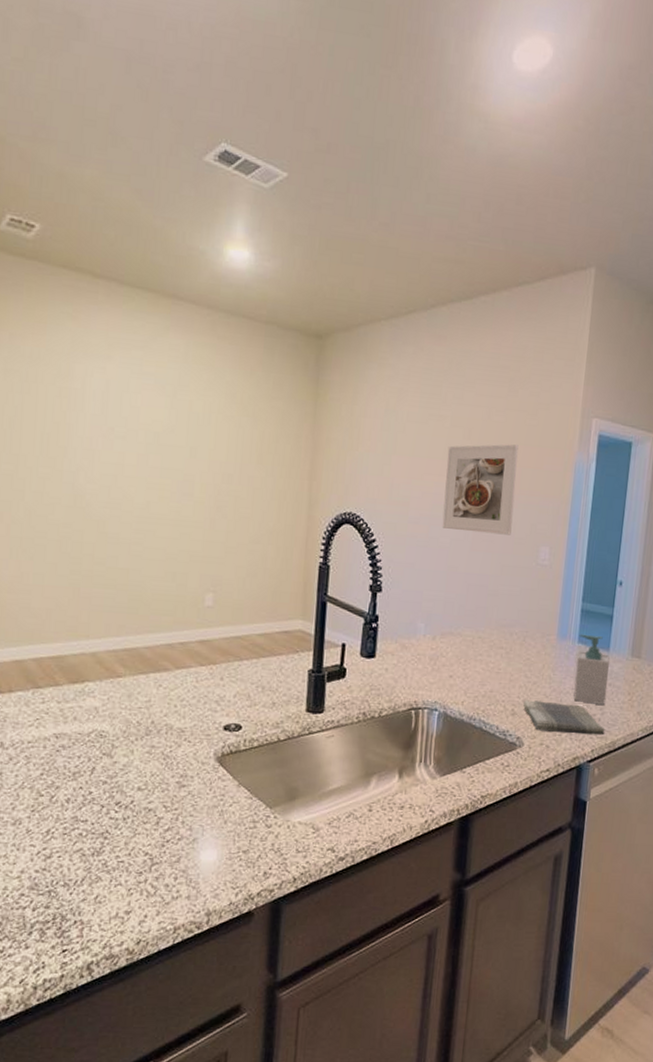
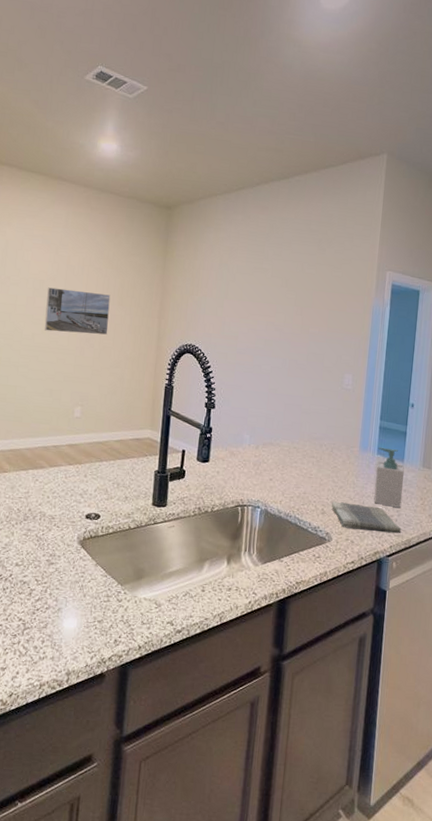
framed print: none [162,441,247,502] -> present [44,287,111,335]
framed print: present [442,444,519,535] -> none [264,291,326,364]

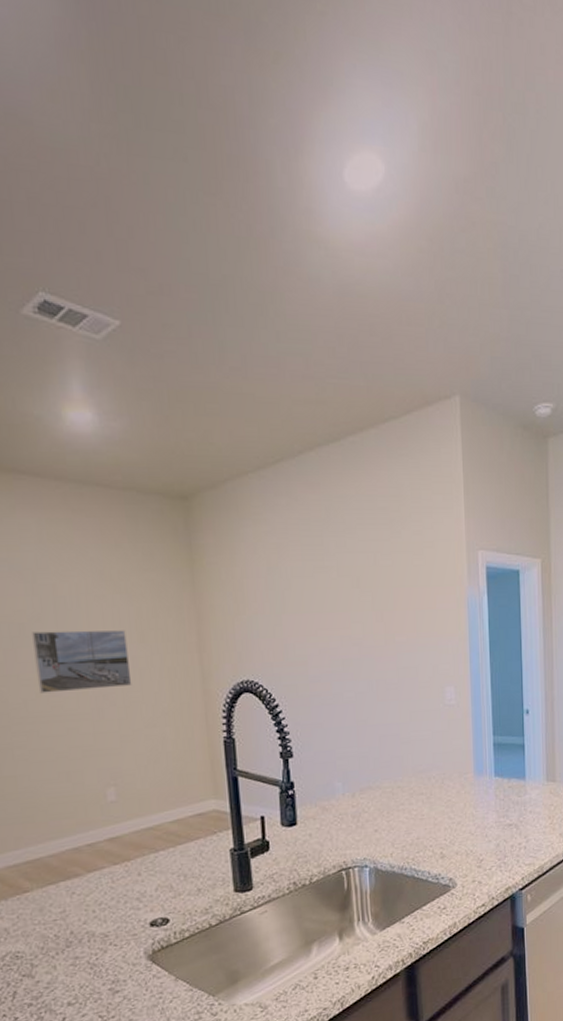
dish towel: present [332,501,402,534] -> none [451,836,532,869]
soap bottle: present [374,447,404,509] -> none [494,767,529,834]

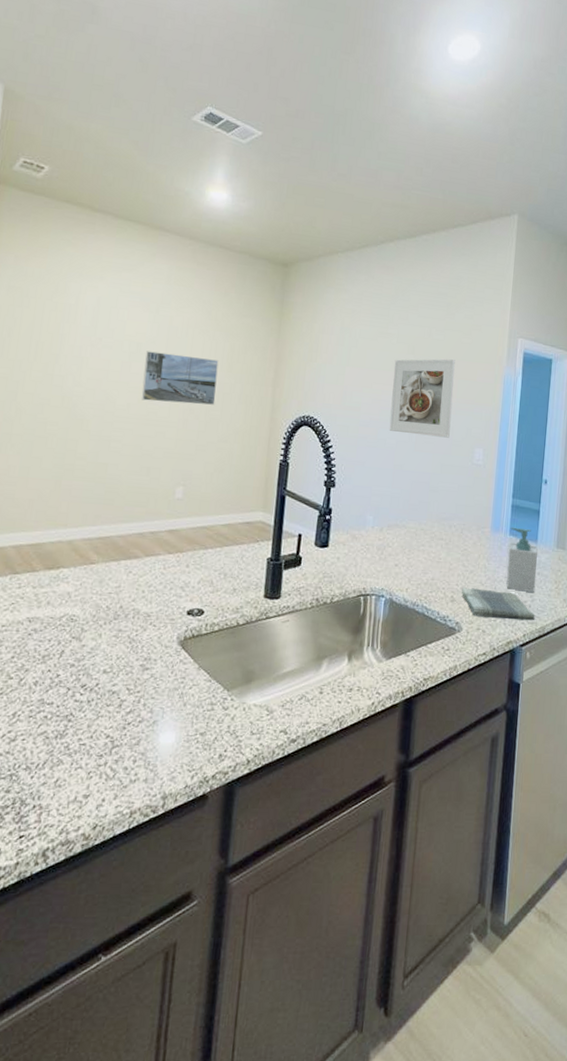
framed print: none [338,587,415,683] -> present [389,359,455,438]
dish towel: none [451,836,532,869] -> present [462,587,535,621]
soap bottle: none [494,767,529,834] -> present [506,527,538,593]

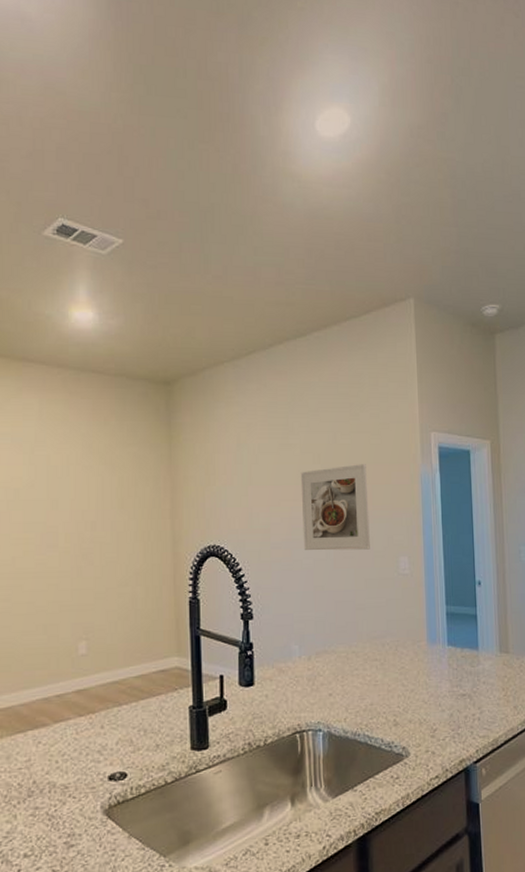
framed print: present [141,351,219,405] -> none [24,496,109,552]
dish towel: present [462,587,535,621] -> none [404,706,486,738]
soap bottle: present [506,527,538,593] -> none [447,636,483,705]

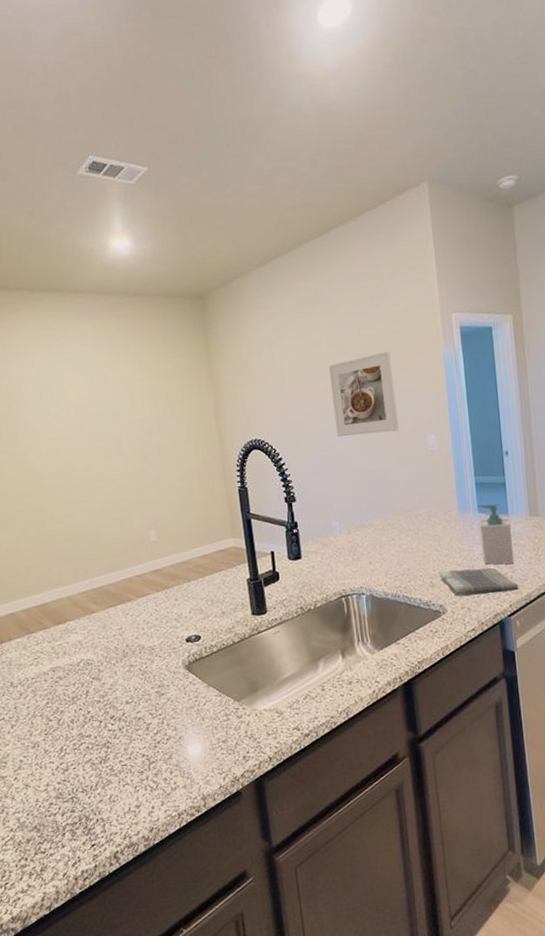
dish towel: none [404,706,486,738] -> present [440,567,519,597]
soap bottle: none [447,636,483,705] -> present [478,503,515,565]

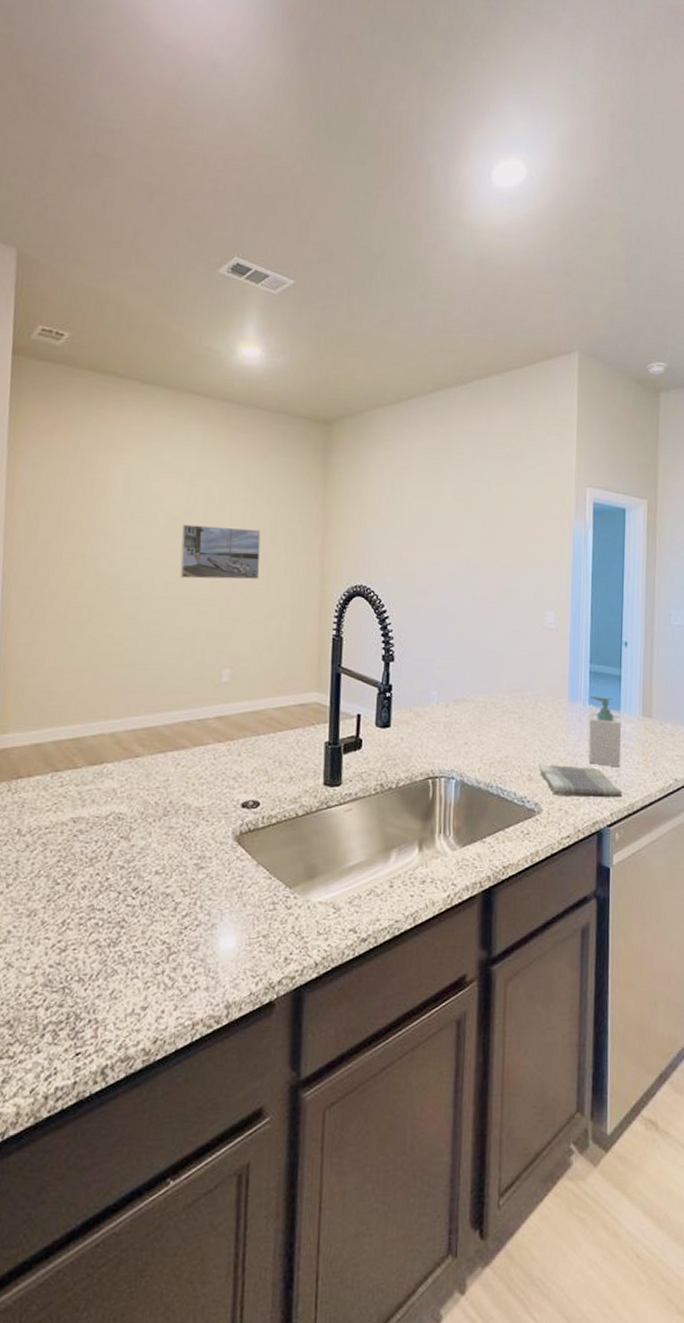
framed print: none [91,405,166,459] -> present [180,524,261,580]
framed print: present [328,351,399,436] -> none [449,515,518,601]

